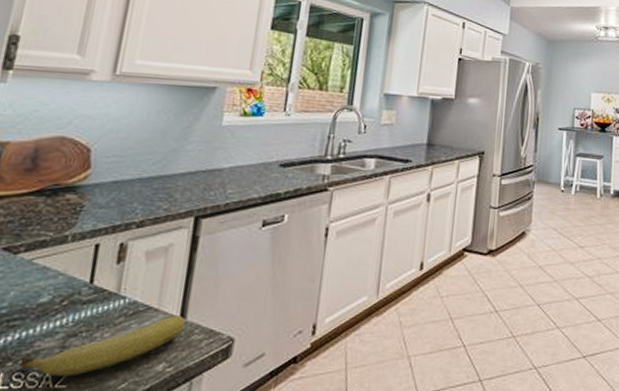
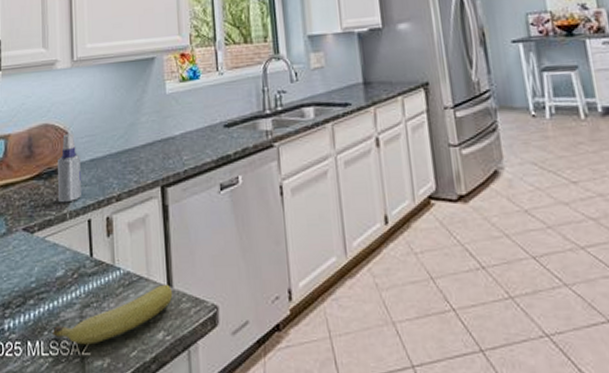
spray bottle: none [61,150,101,224] -> present [58,133,81,203]

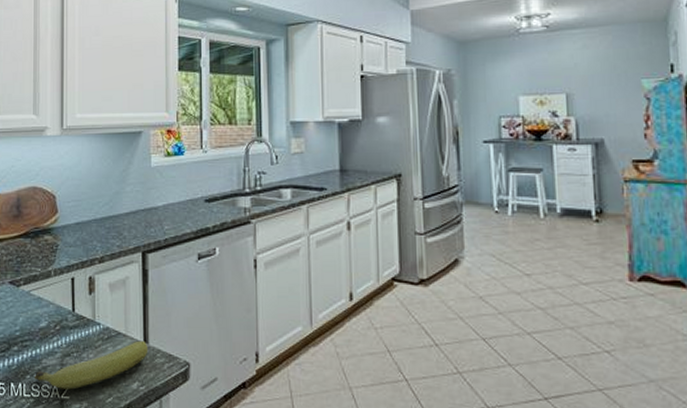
spray bottle: present [58,133,81,203] -> none [44,197,66,261]

